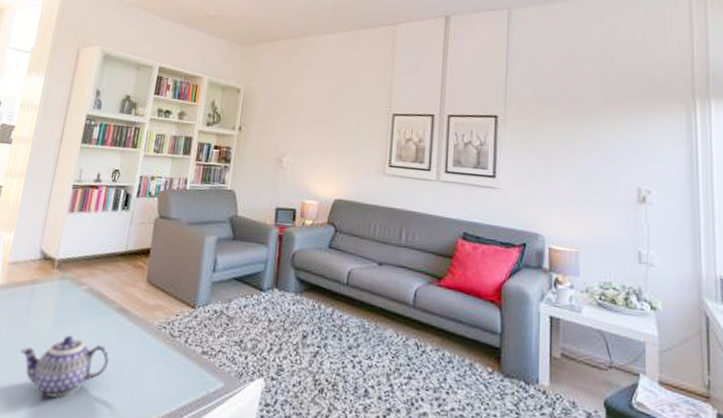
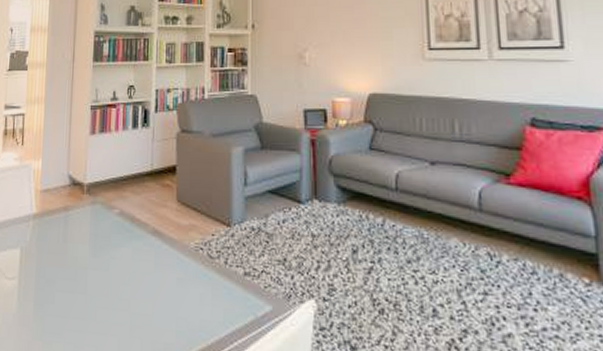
teapot: present [20,335,110,398] -> none [63,262,151,327]

